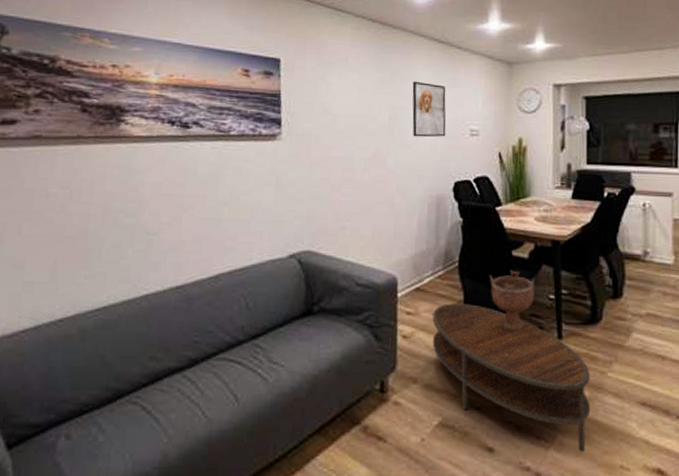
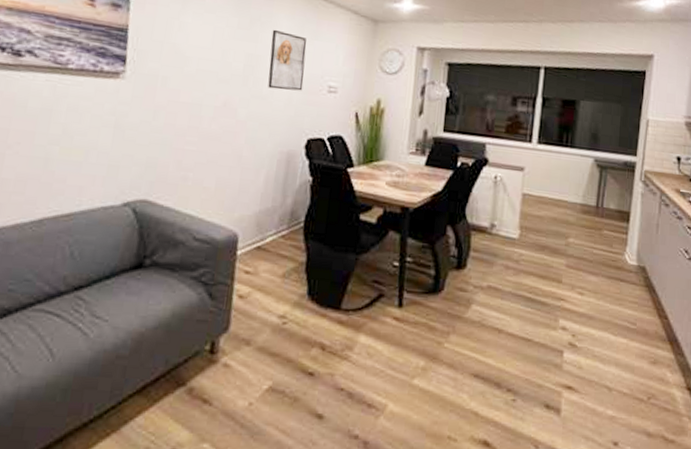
coffee table: present [432,303,591,453] -> none [269,264,427,422]
decorative bowl: present [489,270,535,331] -> none [334,234,380,296]

